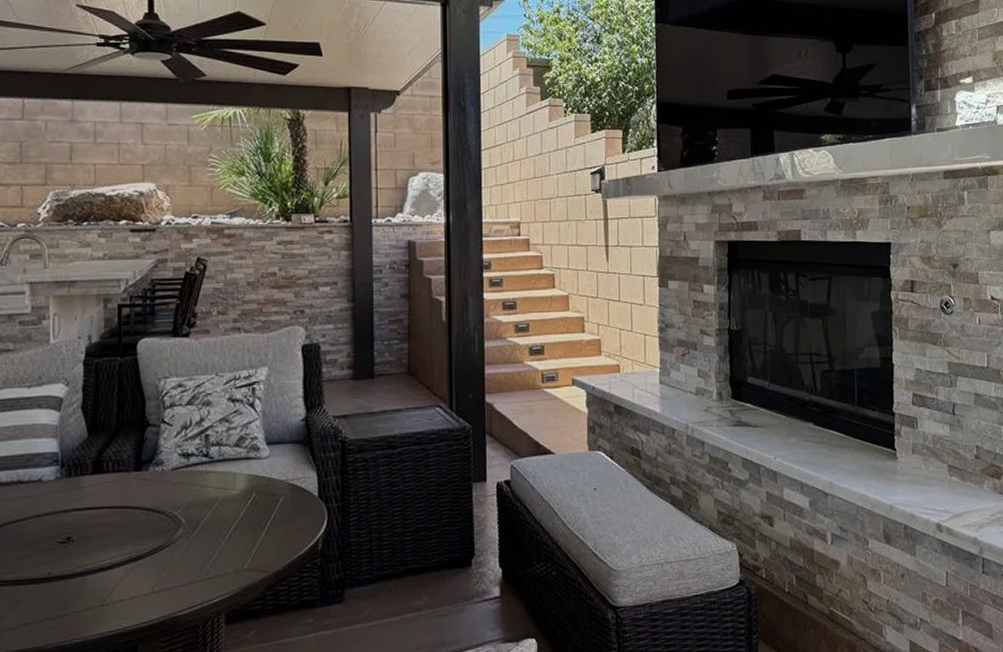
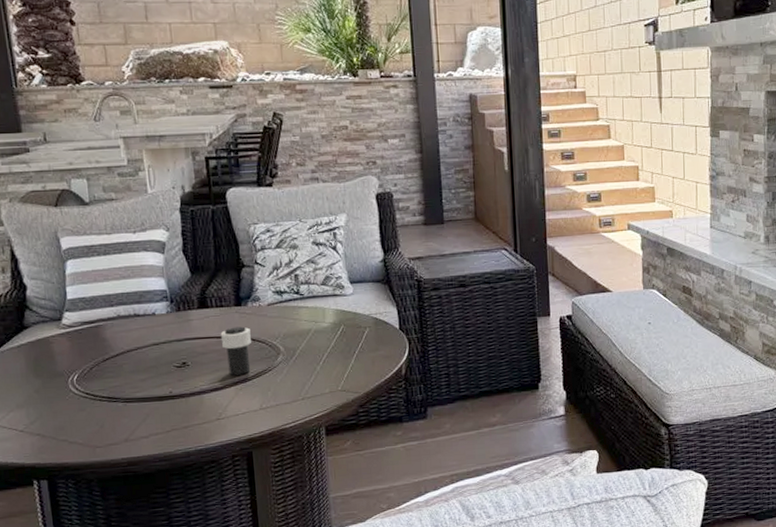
cup: none [114,494,149,553] -> present [220,326,251,376]

